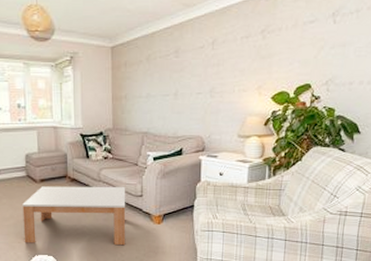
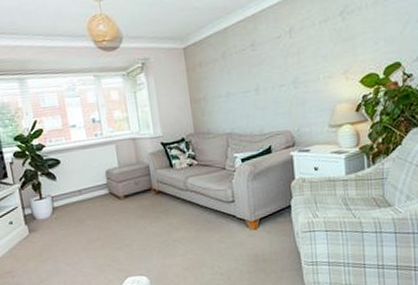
coffee table: present [22,186,126,246] -> none [108,194,223,265]

